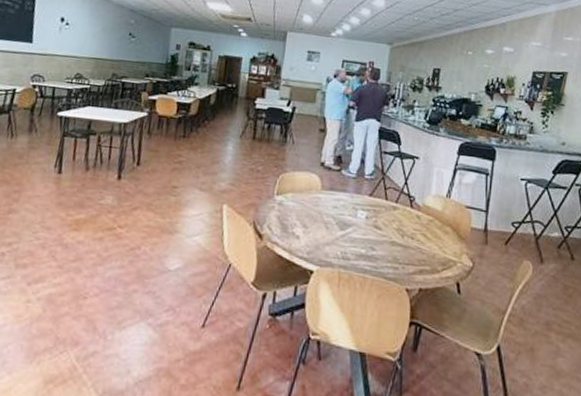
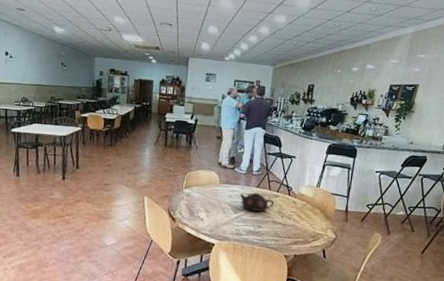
teapot: none [347,203,392,228] -> present [239,193,274,212]

